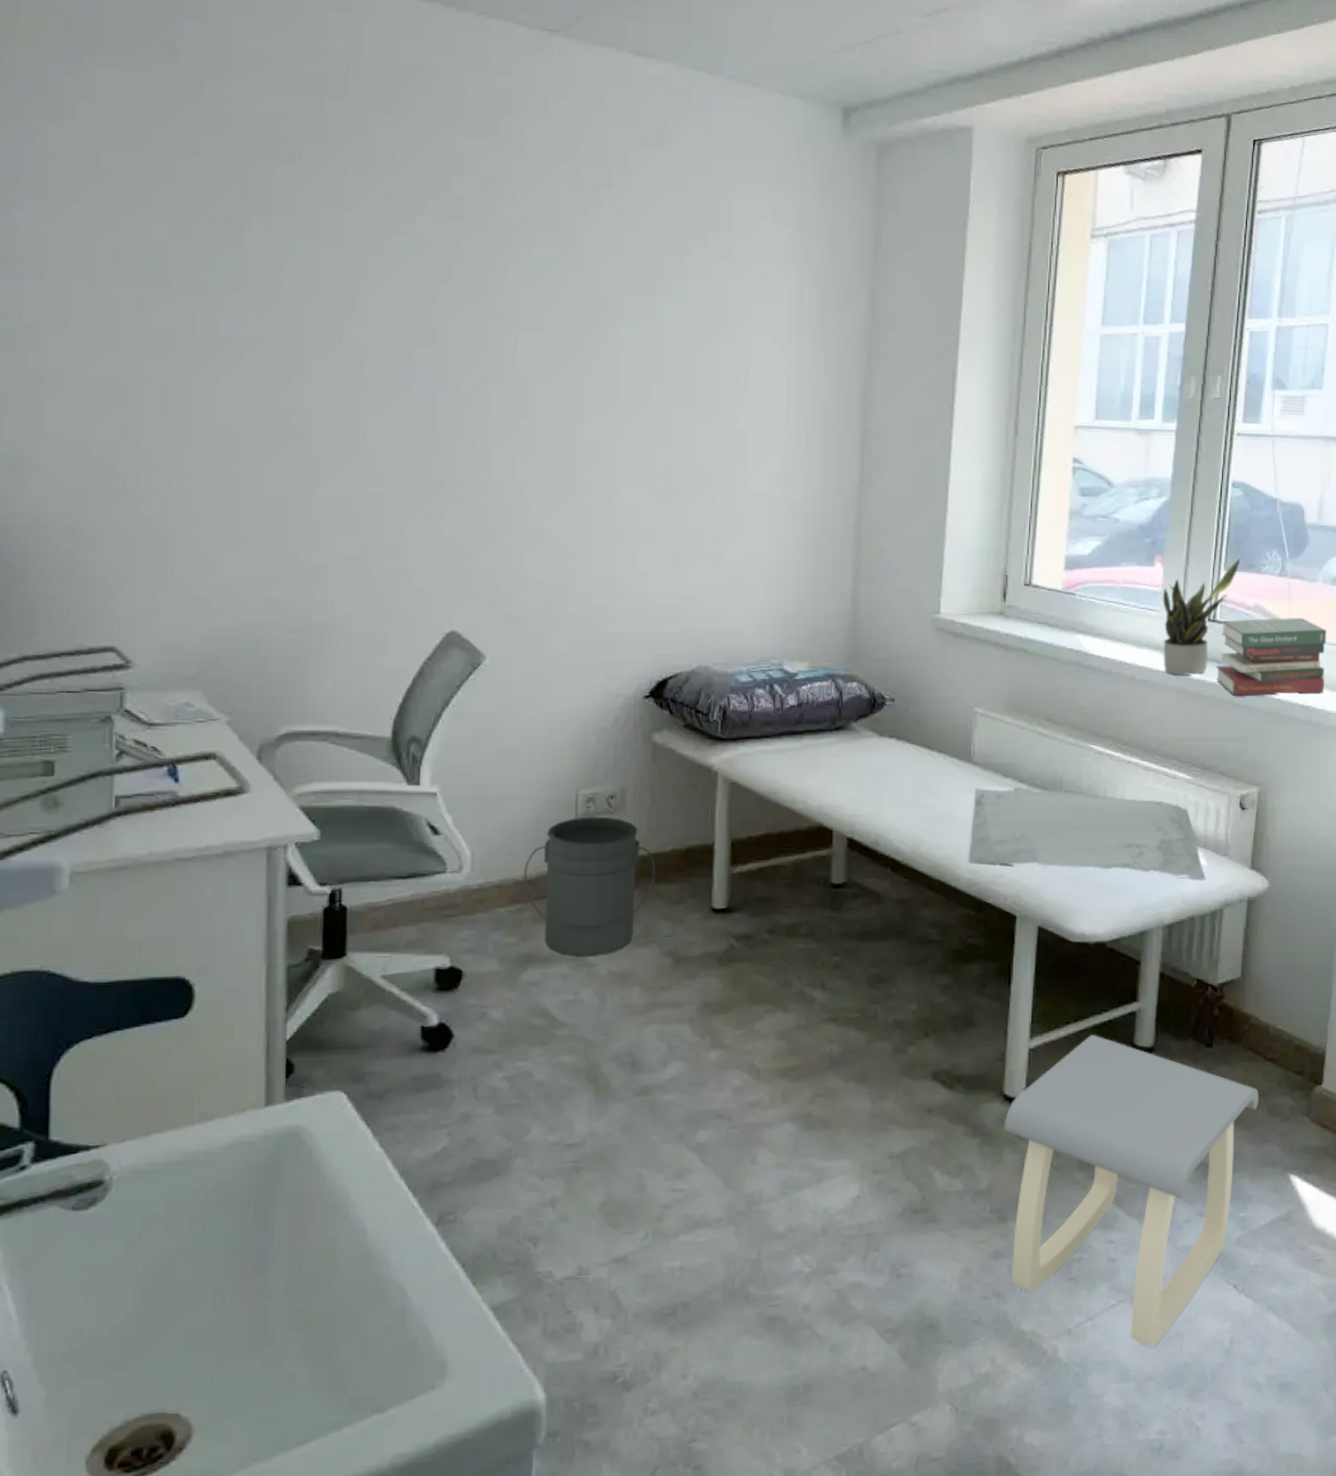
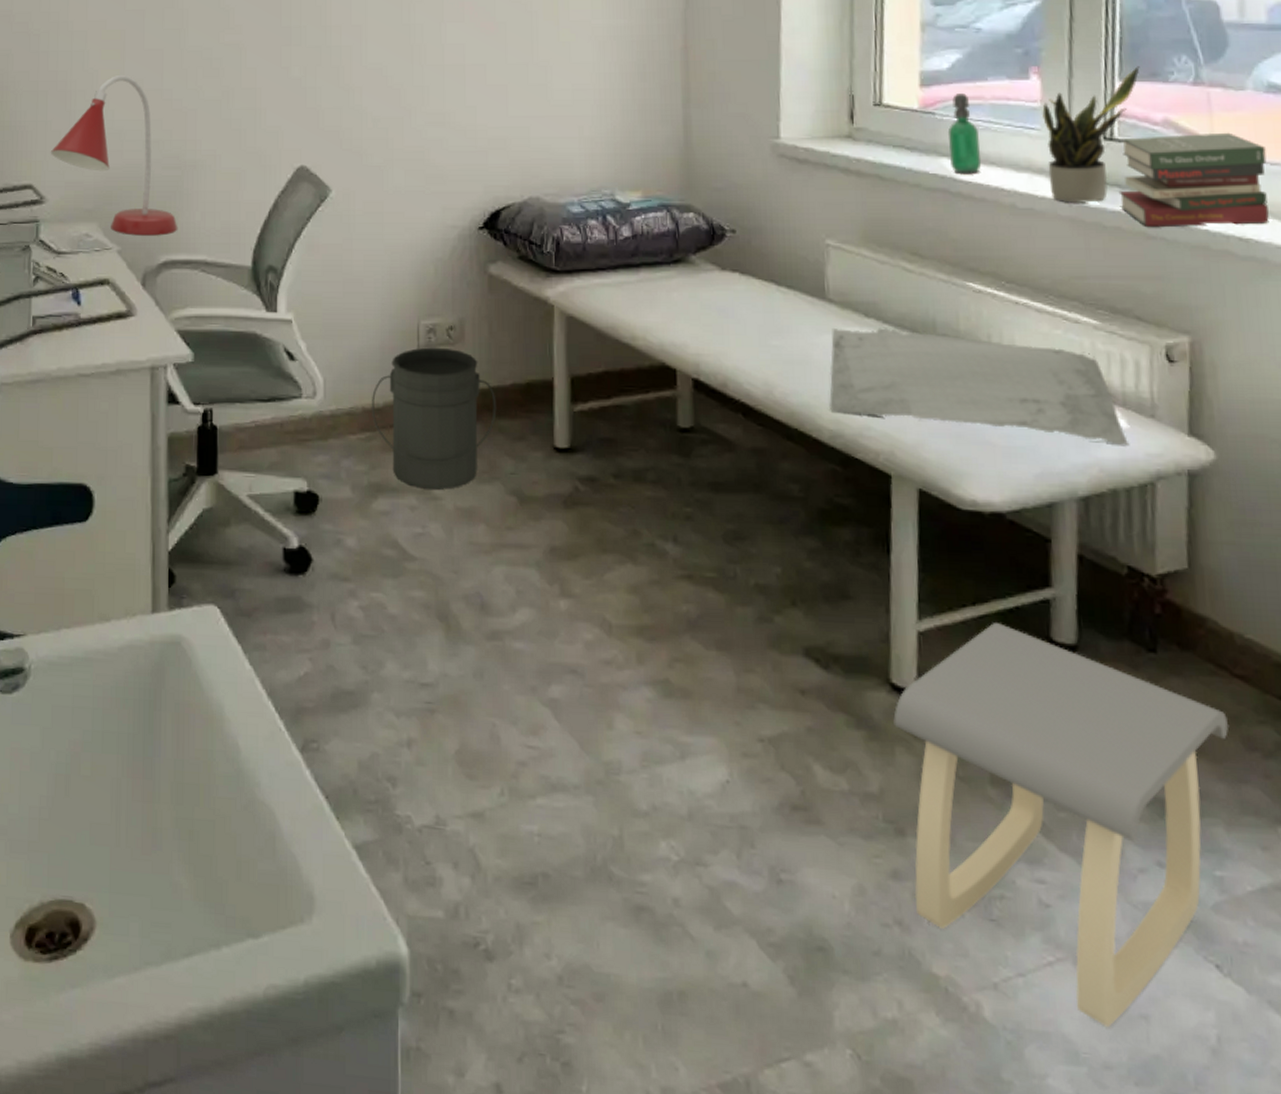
desk lamp: none [139,524,303,705] -> present [50,74,178,236]
soap dispenser: none [1084,576,1111,650] -> present [947,92,982,175]

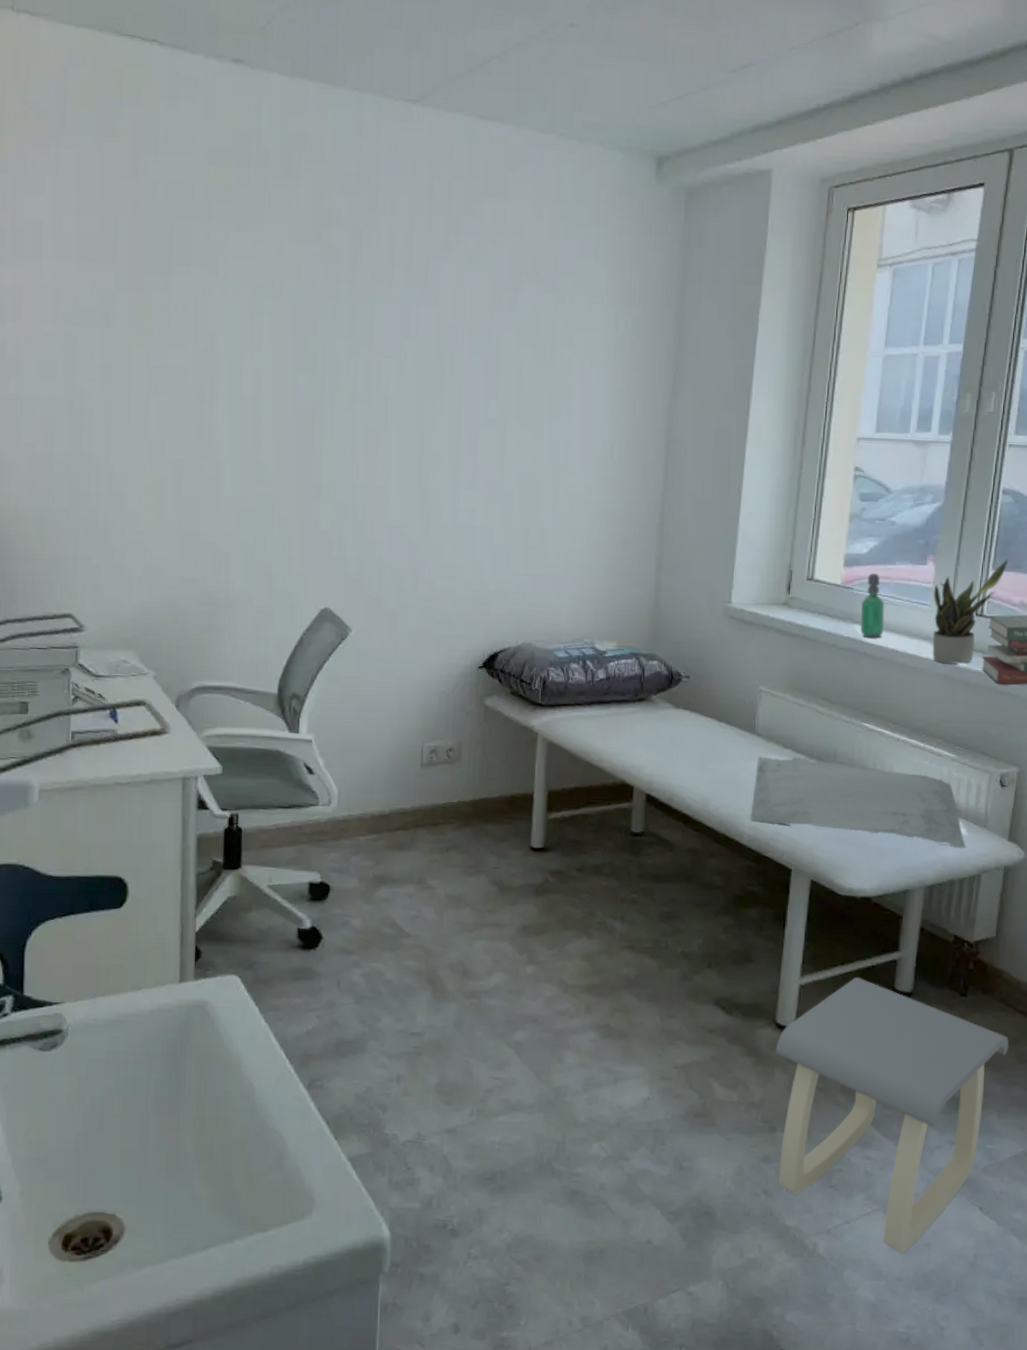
desk lamp: present [50,74,178,236] -> none [89,517,211,664]
bucket: present [372,347,497,489] -> none [379,765,485,881]

